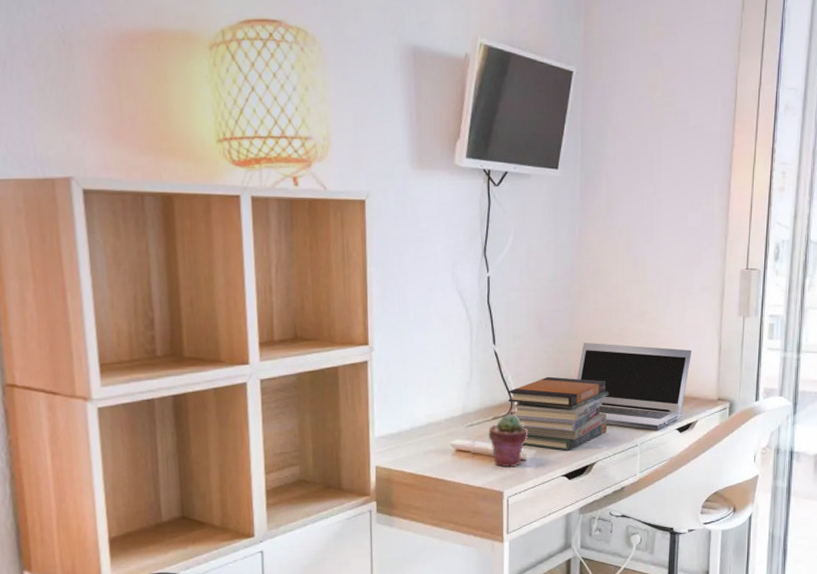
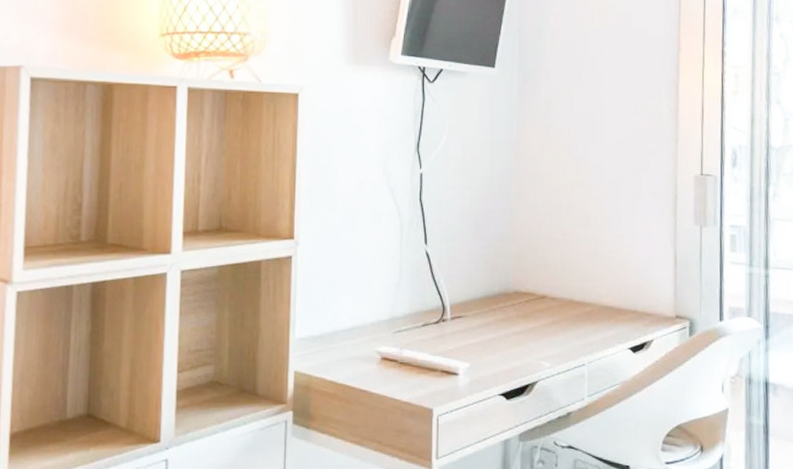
potted succulent: present [488,414,527,468] -> none [417,321,461,382]
book stack: present [507,376,609,451] -> none [439,281,551,366]
laptop: present [577,343,691,430] -> none [515,247,643,348]

